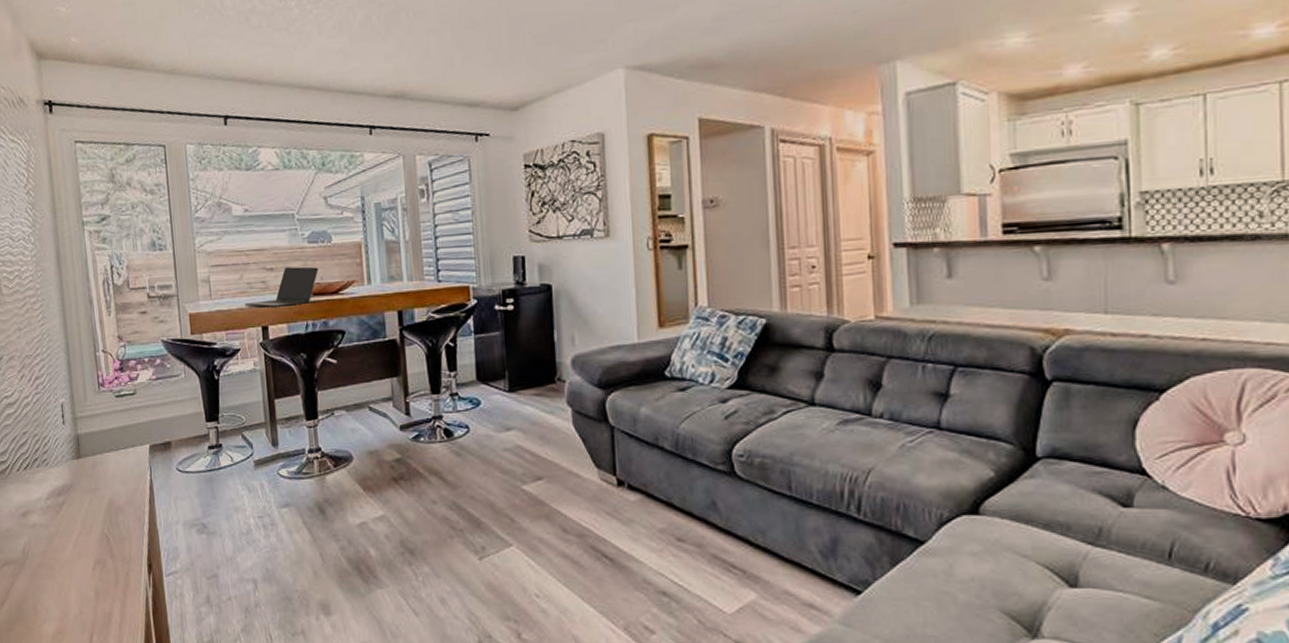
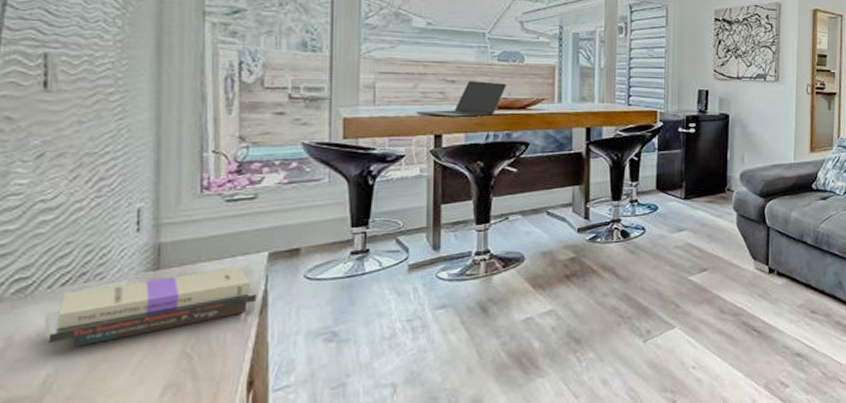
books: none [18,457,146,522] -> present [44,266,257,347]

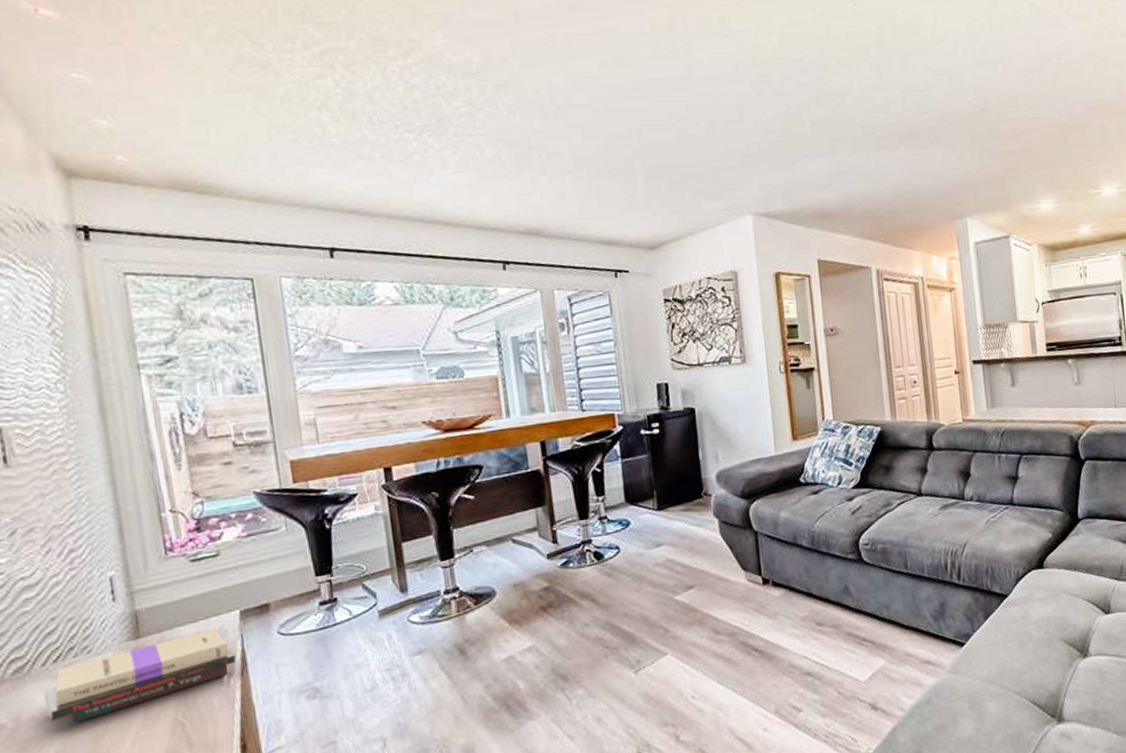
laptop: present [416,81,506,118] -> none [361,403,450,448]

